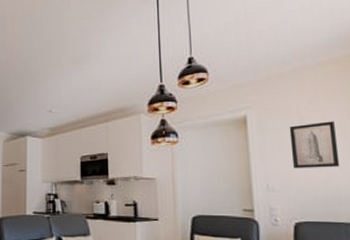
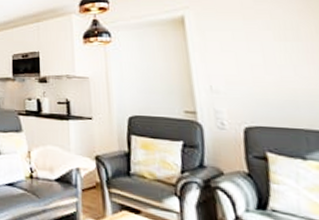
wall art: present [289,121,340,169] -> none [232,21,295,71]

